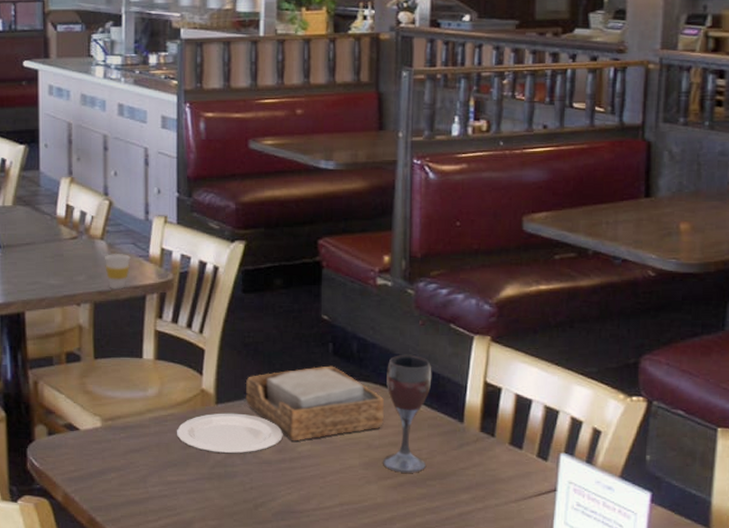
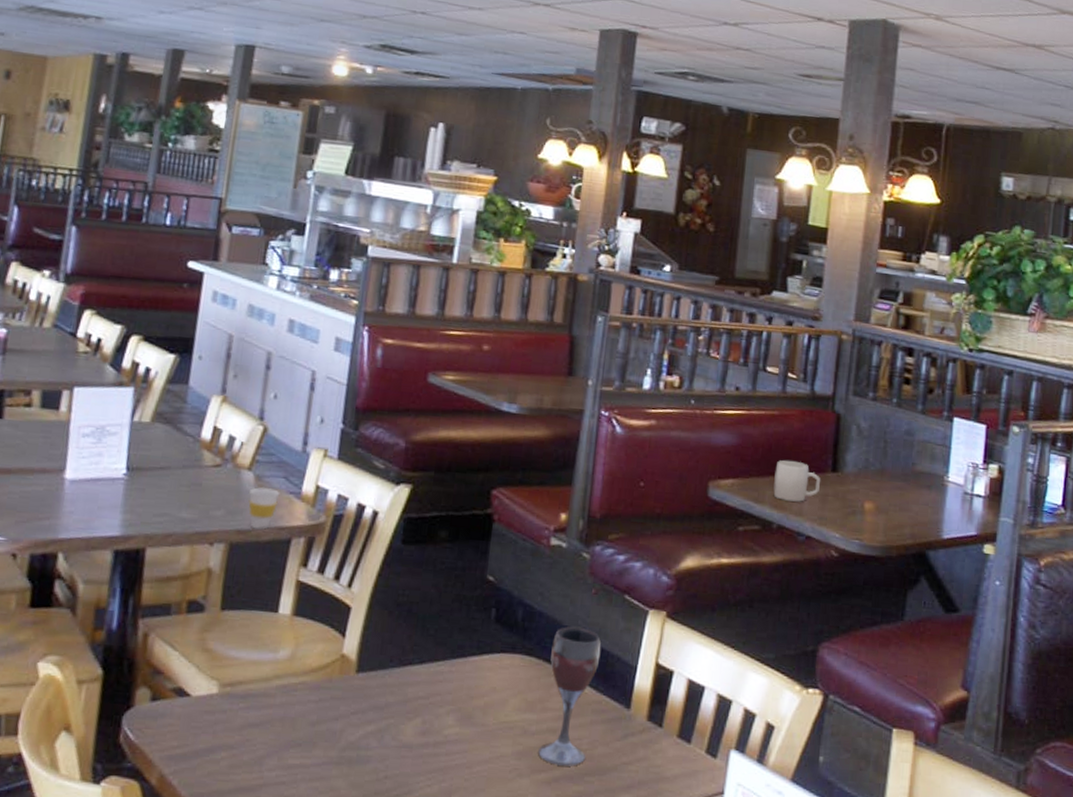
plate: present [177,413,283,454] -> none [306,683,430,735]
napkin holder: present [245,366,385,441] -> none [390,634,546,722]
mug: none [587,190,635,228] -> present [773,460,821,502]

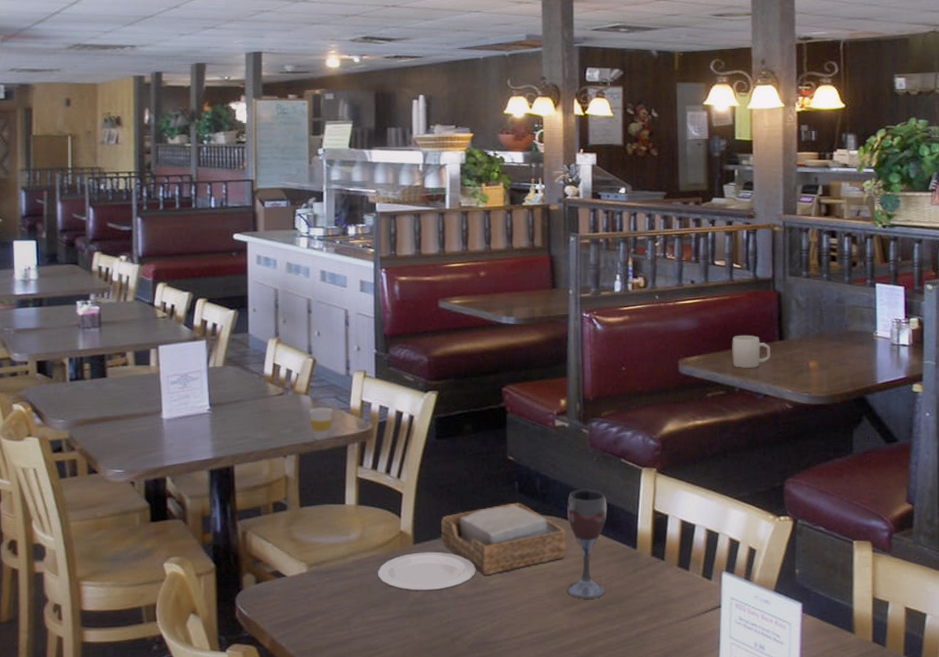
plate: none [306,683,430,735] -> present [378,552,476,592]
napkin holder: none [390,634,546,722] -> present [440,502,567,575]

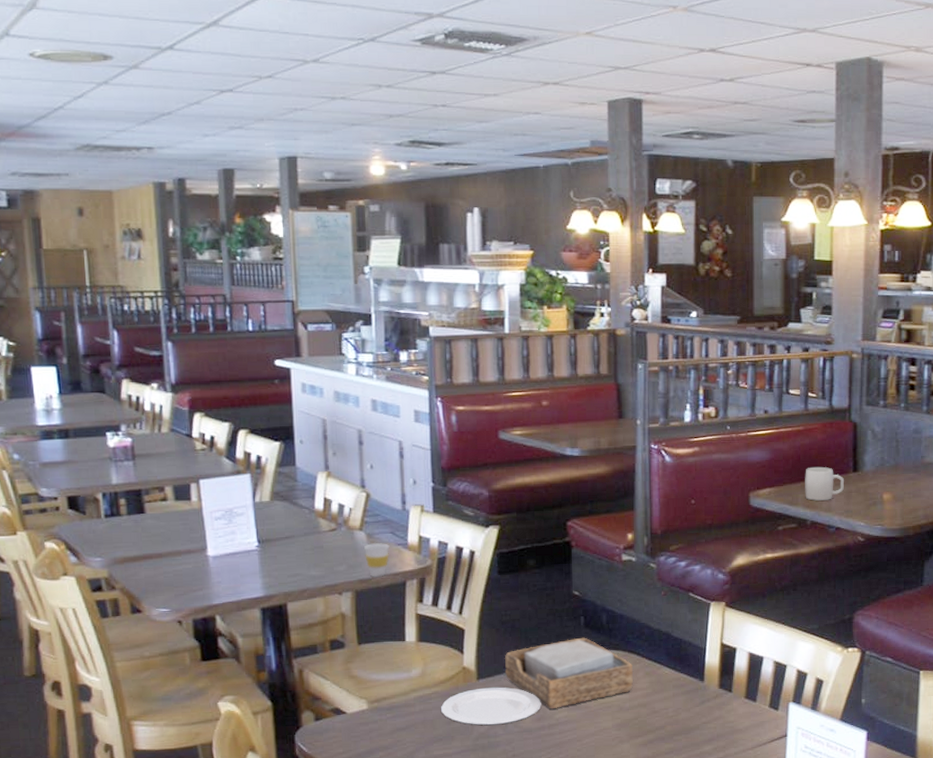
cup: present [567,489,607,599] -> none [634,623,675,731]

